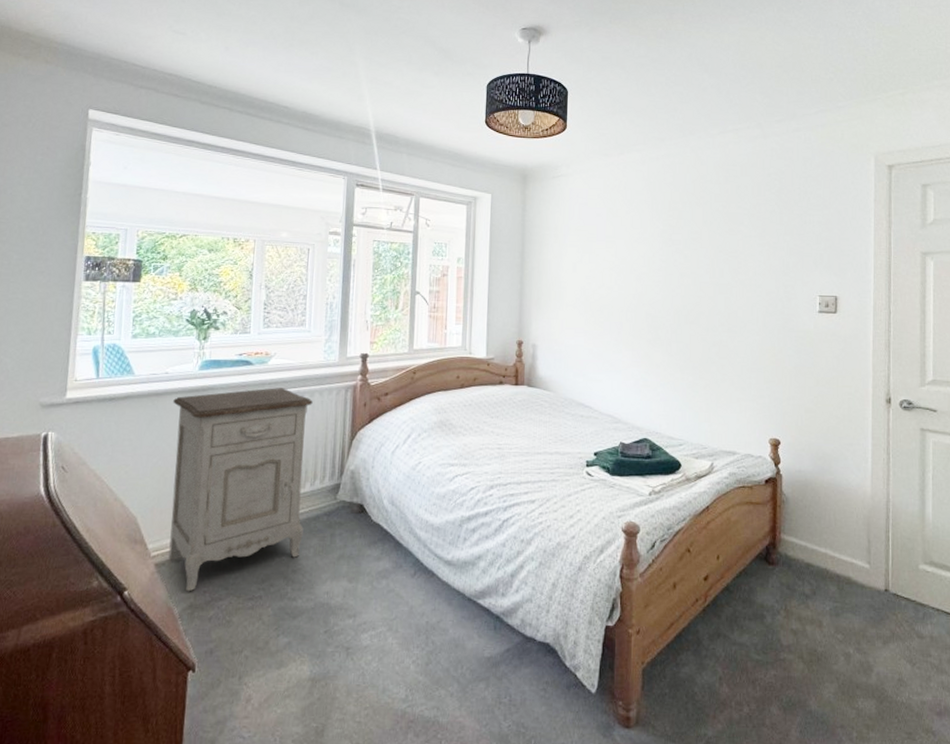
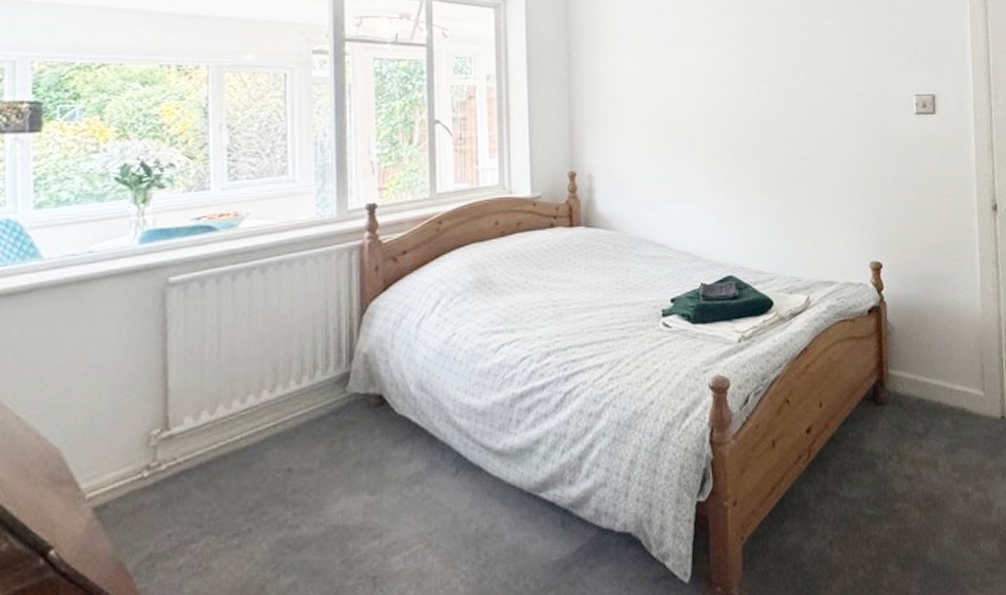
nightstand: present [168,388,313,592] -> none [104,257,305,539]

